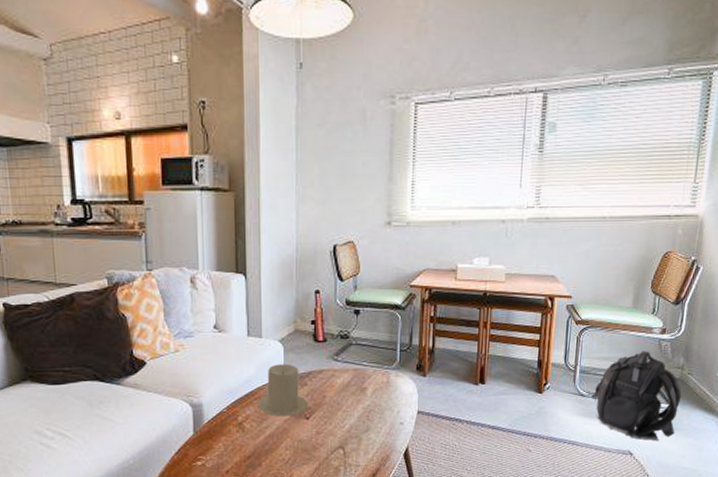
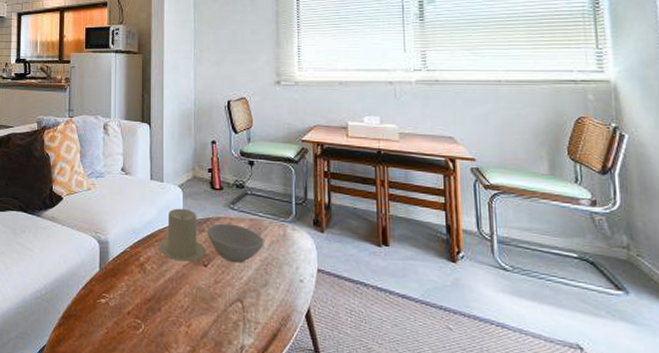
bowl: none [309,375,367,413] -> present [206,223,264,264]
backpack: present [591,351,682,441] -> none [516,224,636,336]

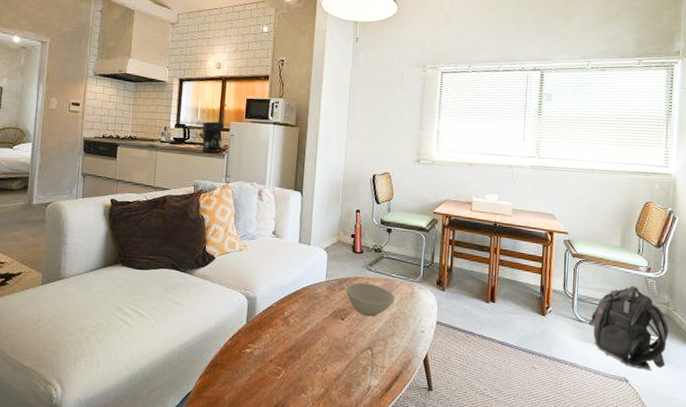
coffee maker: none [42,54,68,88] -> present [202,121,226,154]
candle: present [158,208,207,262] -> none [302,268,345,316]
backpack: none [516,224,636,336] -> present [588,286,669,371]

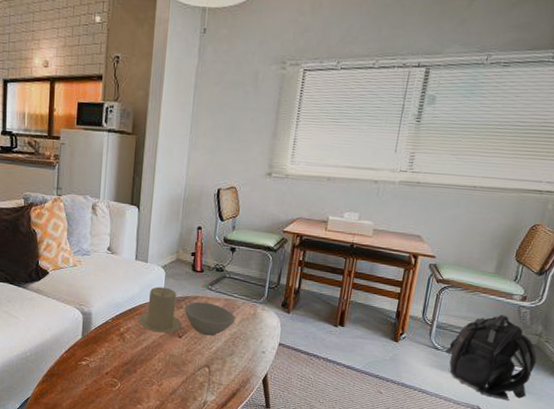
coffee maker: present [202,121,226,154] -> none [30,128,57,164]
candle: none [302,268,345,316] -> present [138,286,183,334]

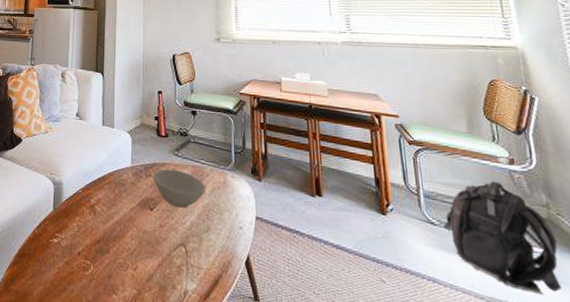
candle: present [138,286,183,334] -> none [108,153,153,206]

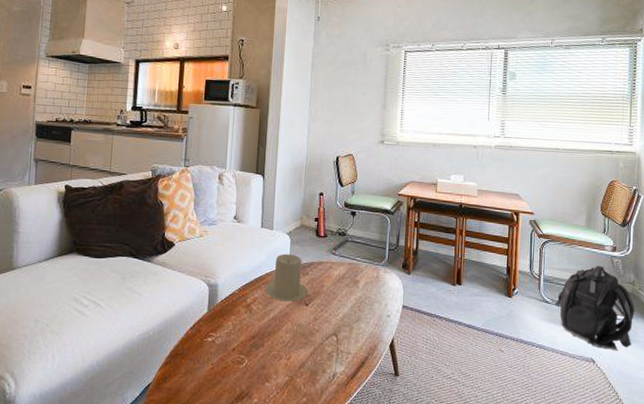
candle: none [108,153,153,206] -> present [265,253,309,302]
bowl: present [153,169,206,209] -> none [310,267,360,302]

